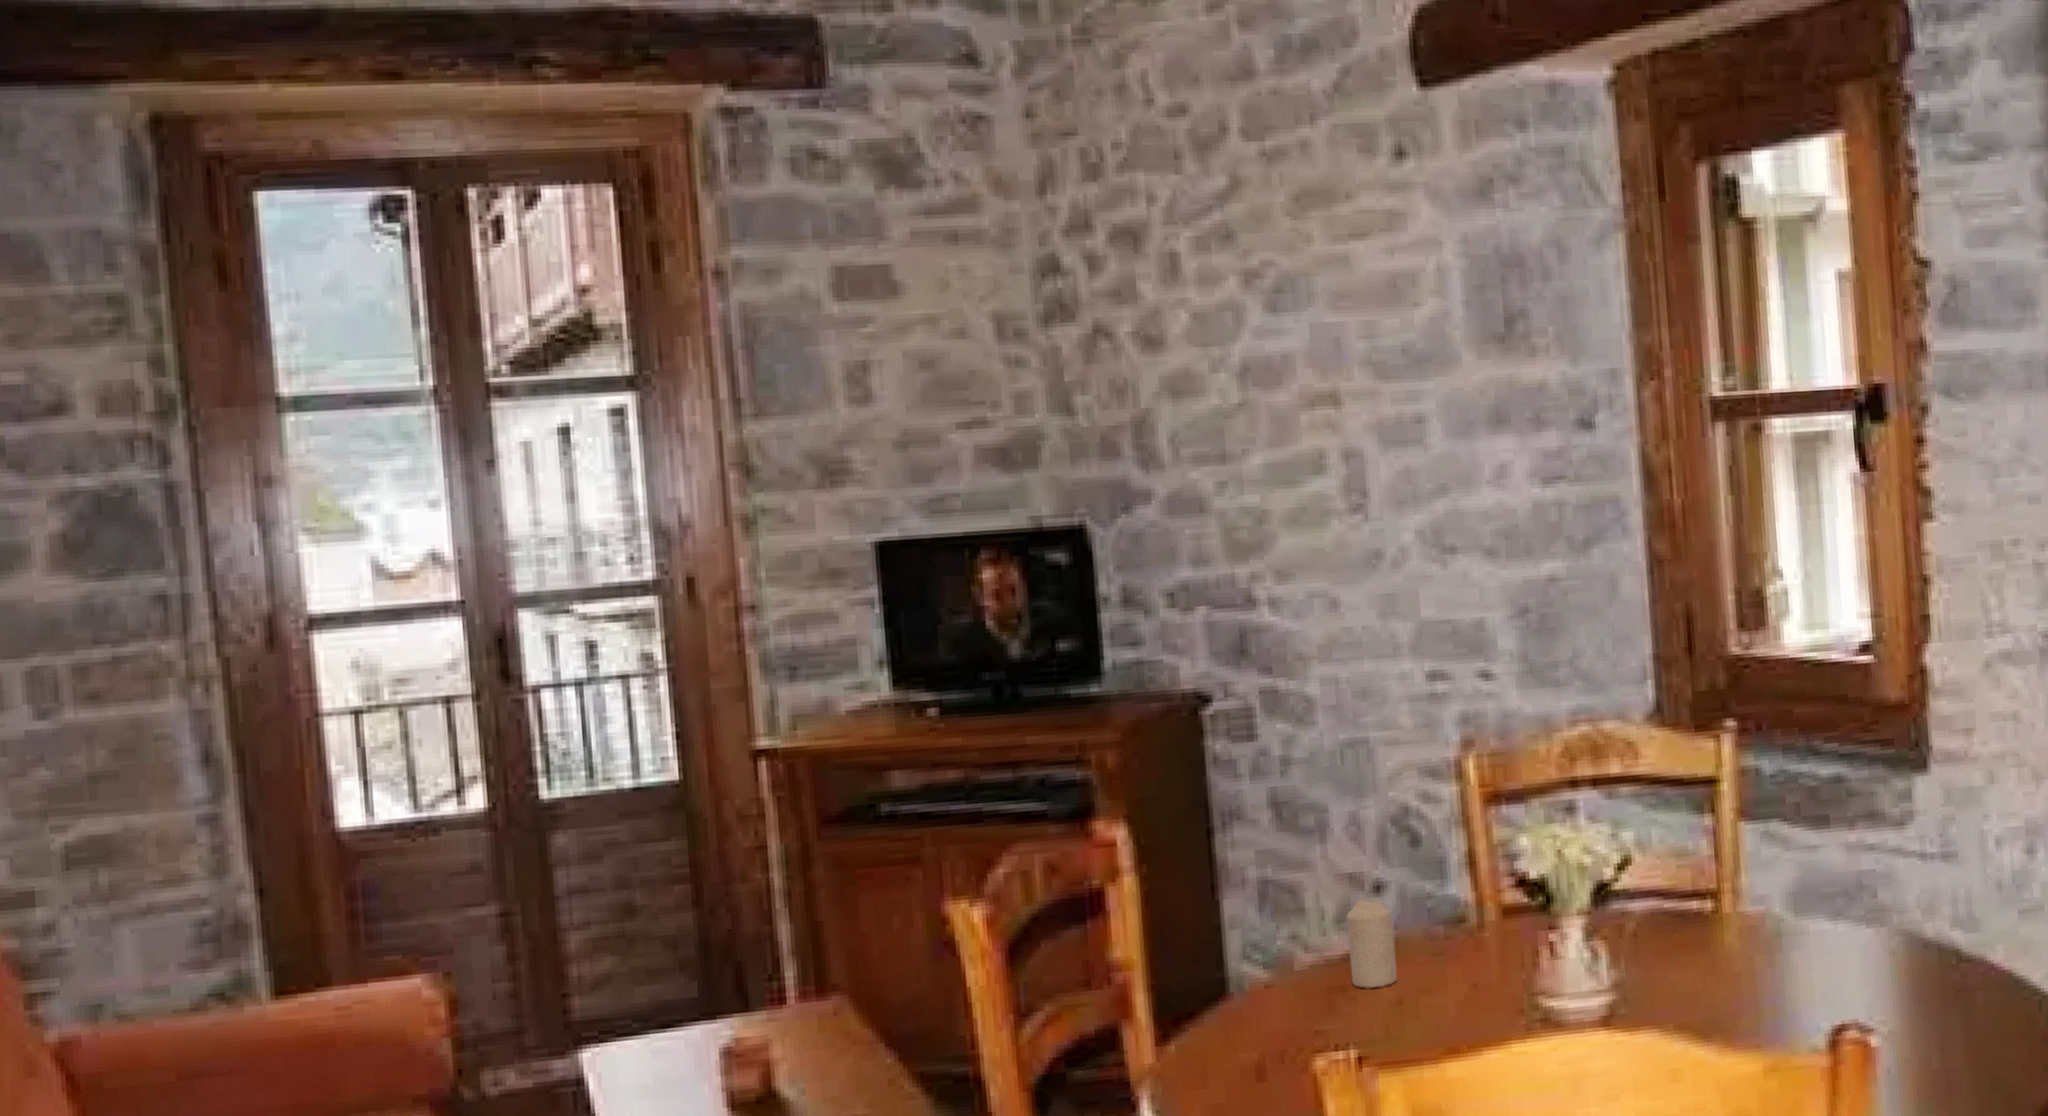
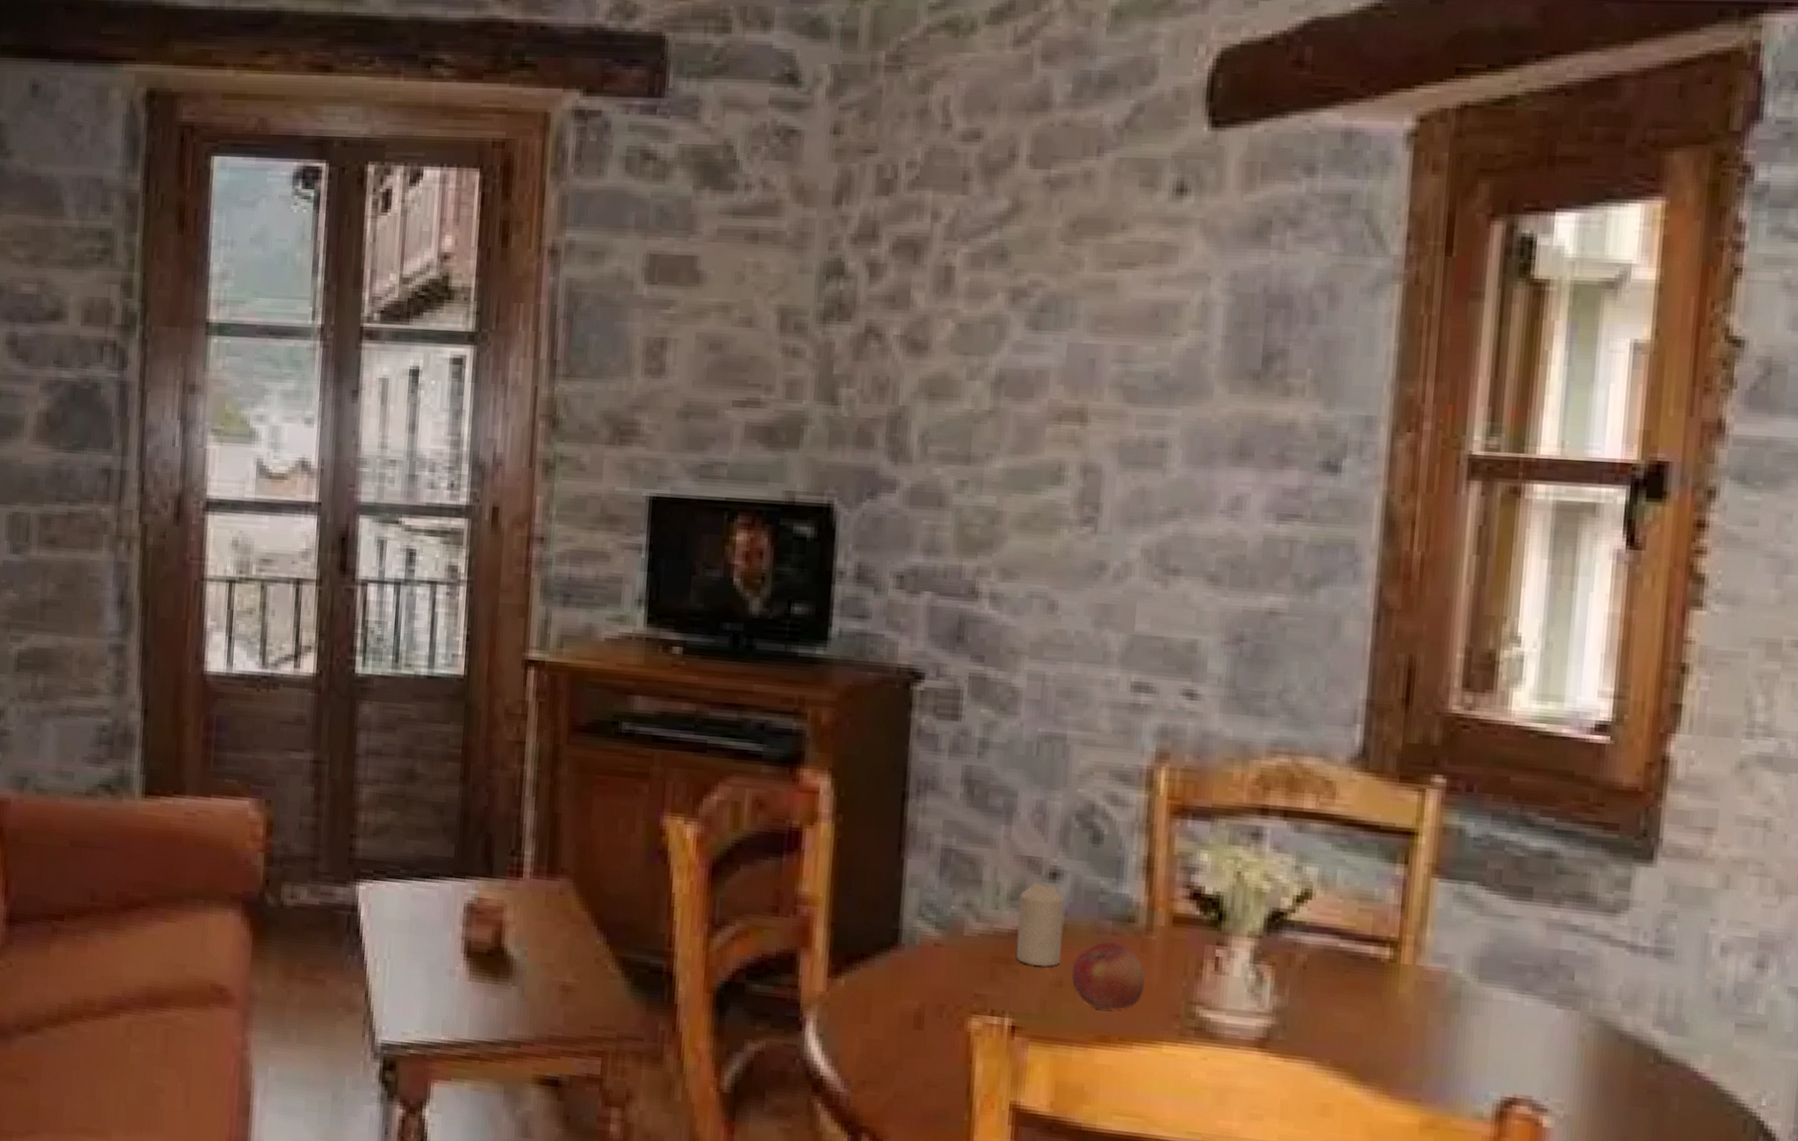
apple: none [1410,947,1485,1020] -> present [1071,941,1145,1010]

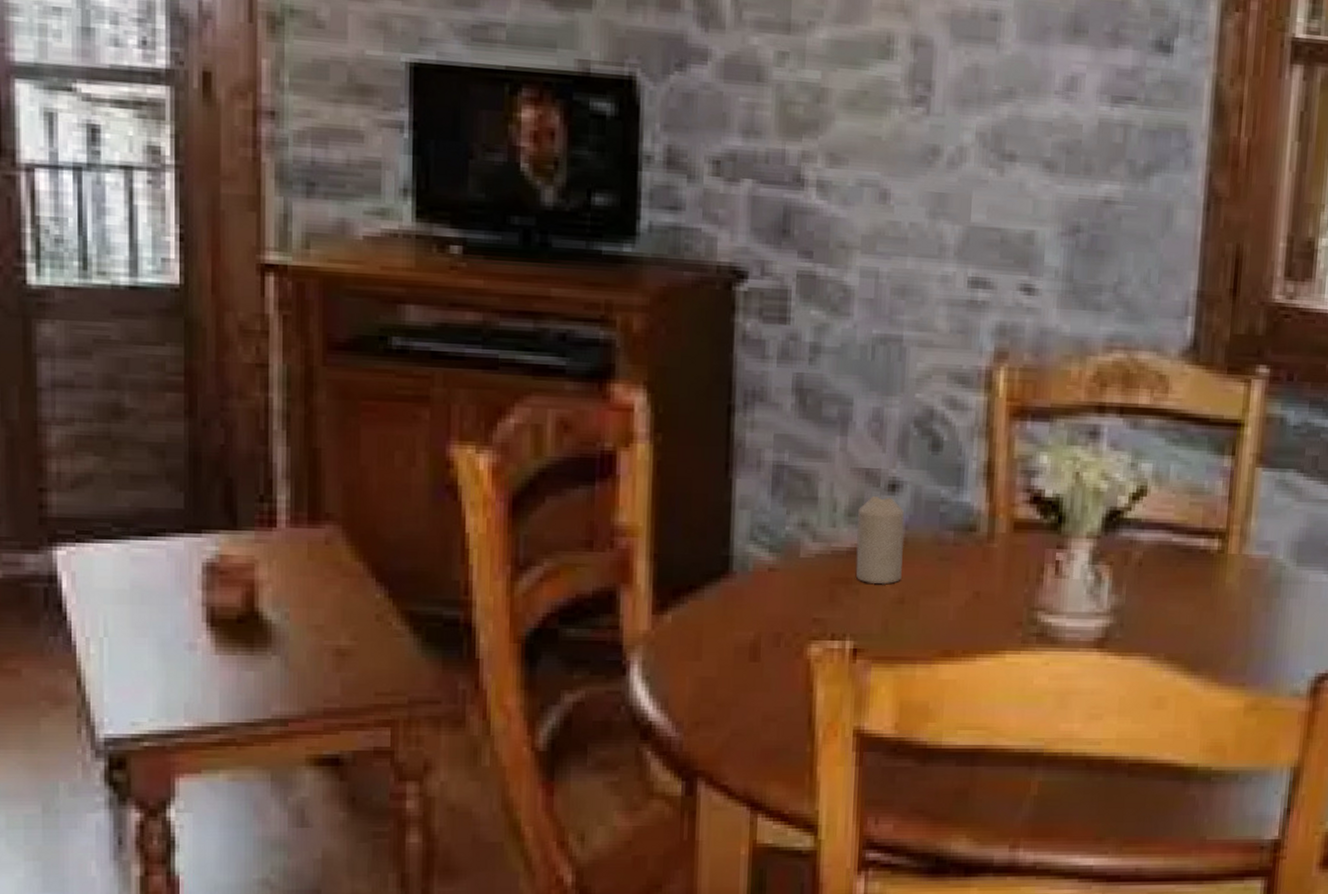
apple: present [1071,941,1145,1010] -> none [913,552,987,624]

